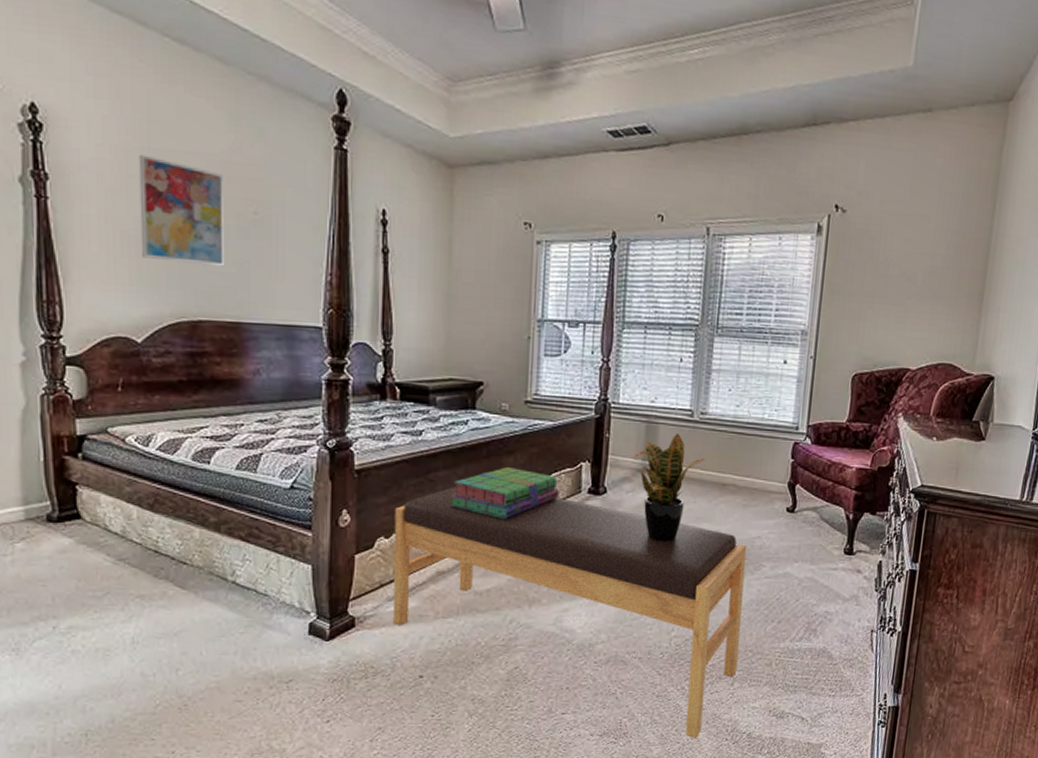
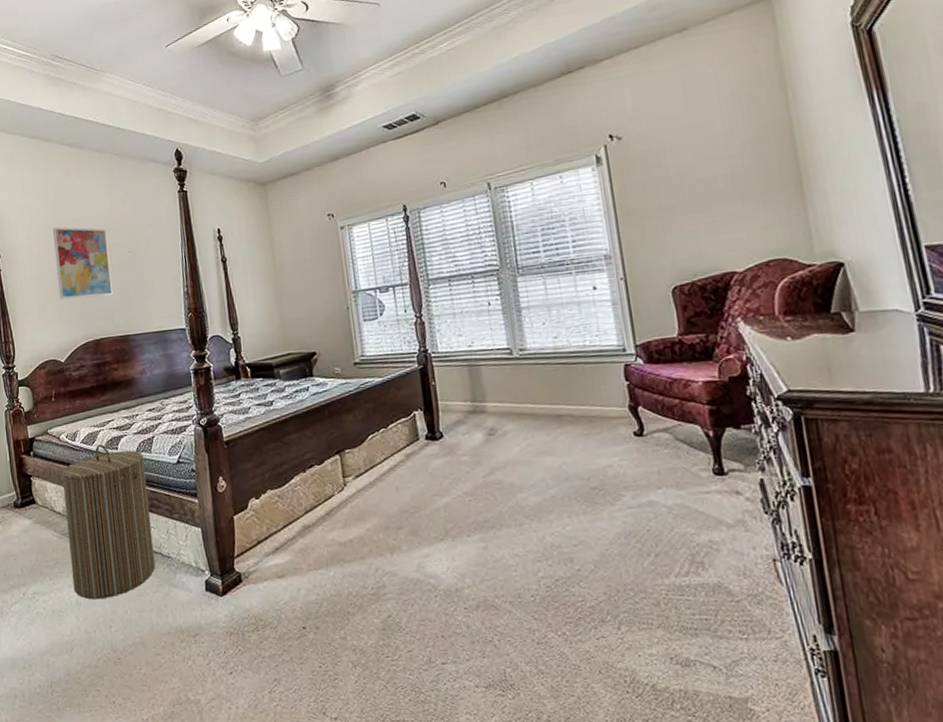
laundry hamper: none [123,455,247,639] -> present [61,444,156,600]
bench: present [393,487,747,739] -> none [260,447,621,692]
stack of books: present [451,467,559,519] -> none [304,424,399,472]
potted plant: present [636,432,706,542] -> none [464,371,535,480]

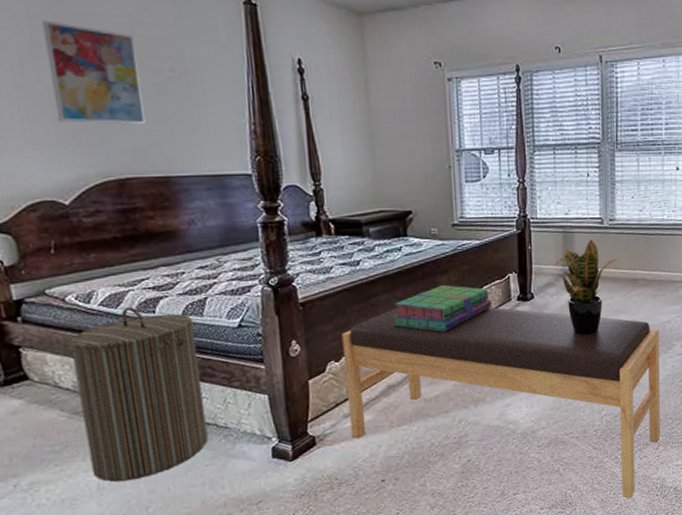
bench: none [260,447,621,692] -> present [341,307,661,499]
stack of books: none [304,424,399,472] -> present [393,285,491,332]
potted plant: none [464,371,535,480] -> present [556,239,617,336]

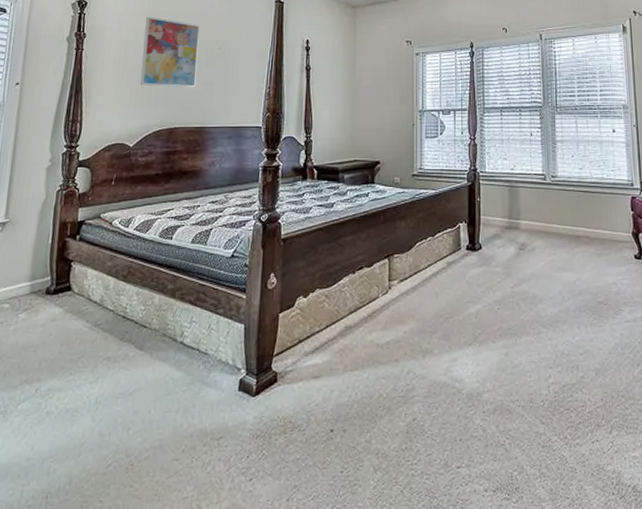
laundry hamper: present [69,307,209,482] -> none [95,233,198,398]
bench: present [341,307,661,499] -> none [309,249,613,494]
stack of books: present [393,285,491,332] -> none [356,231,443,276]
potted plant: present [556,239,617,336] -> none [503,194,560,291]

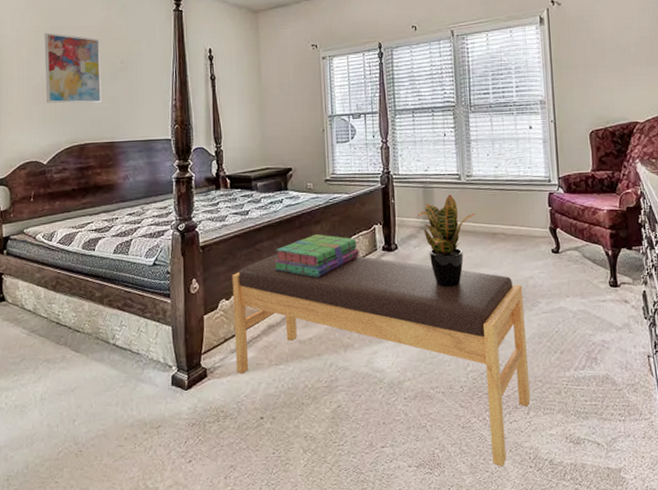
bench: none [309,249,613,494] -> present [232,254,531,468]
stack of books: none [356,231,443,276] -> present [274,234,359,277]
potted plant: none [503,194,560,291] -> present [418,194,476,288]

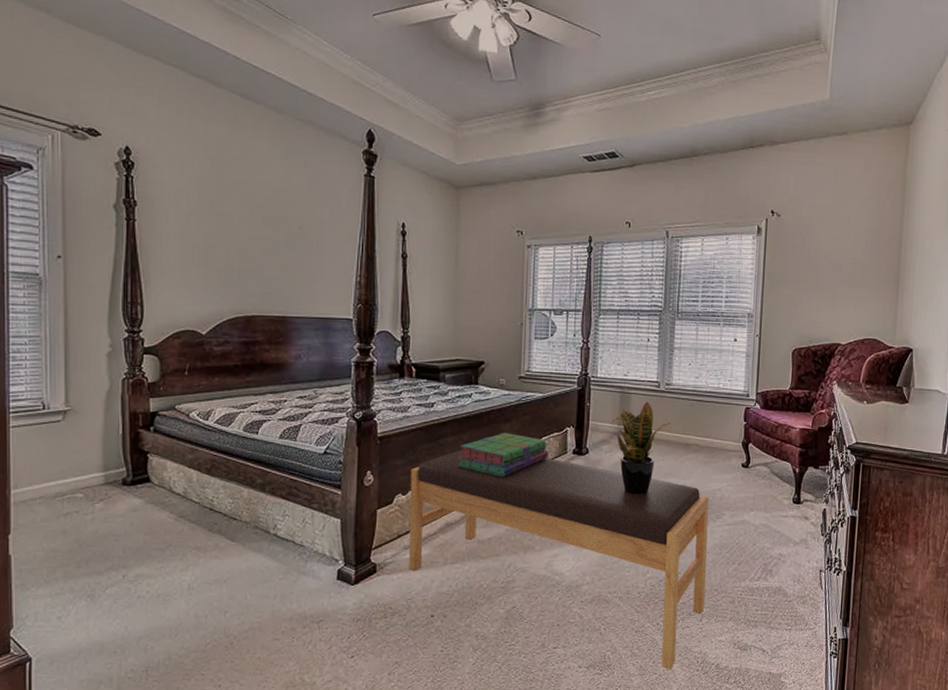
wall art: present [44,32,101,104] -> none [207,184,275,272]

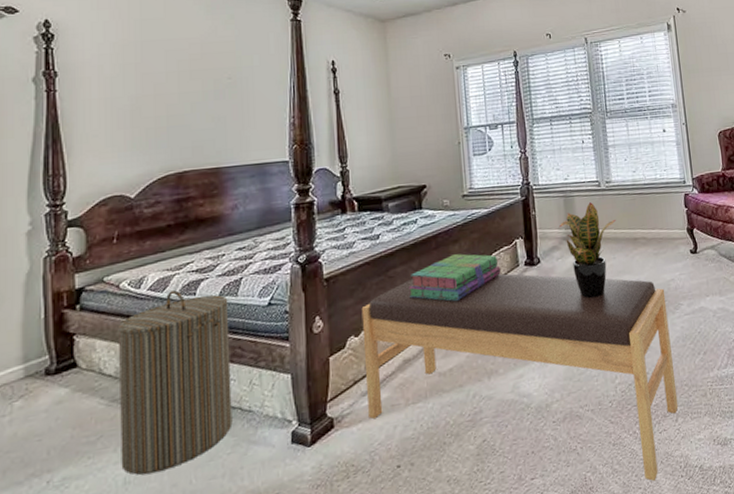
laundry hamper: none [186,427,288,585] -> present [117,290,233,475]

